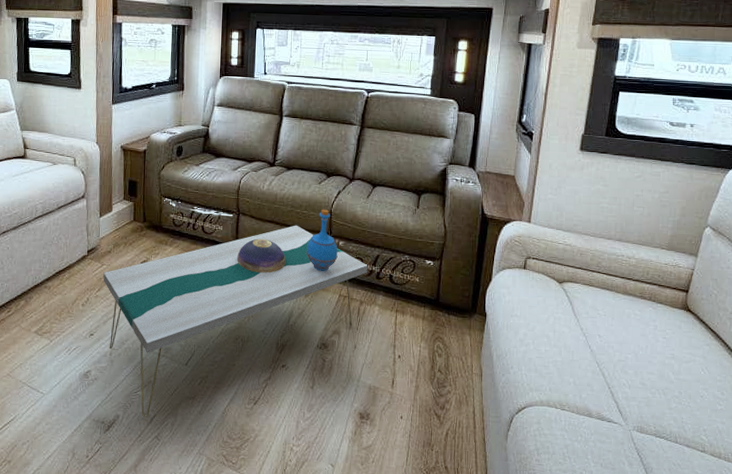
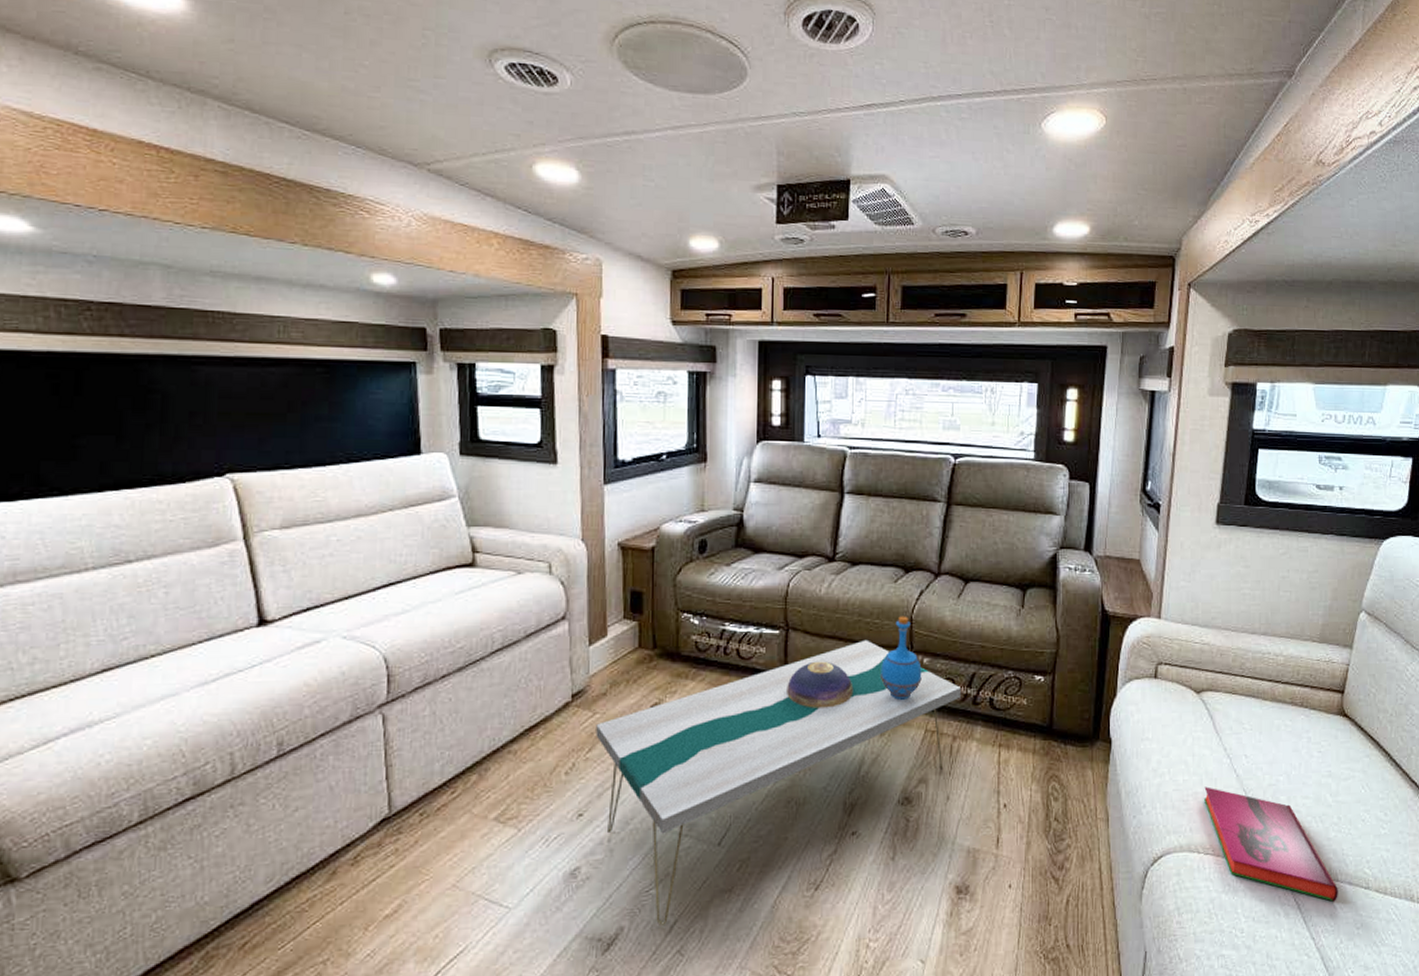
hardback book: none [561,357,677,459] -> present [1203,787,1338,902]

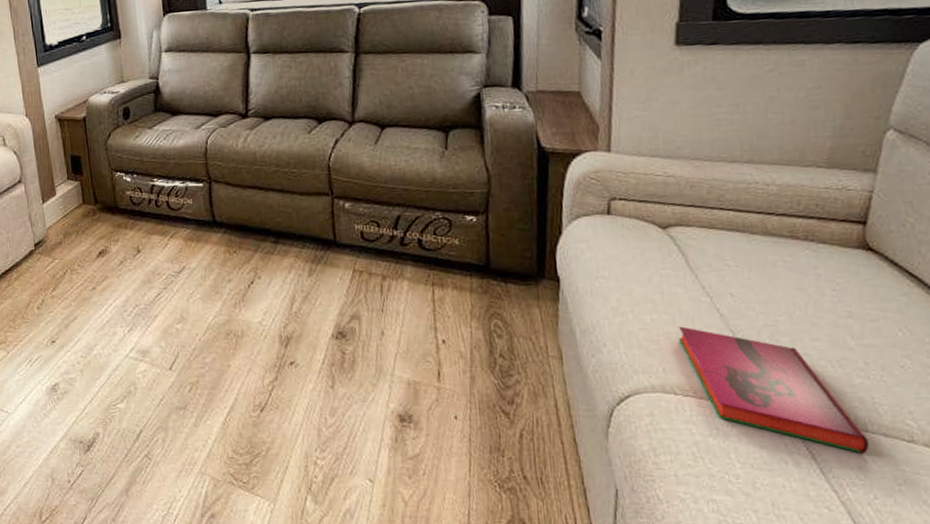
coffee table: present [596,639,961,925] -> none [56,188,387,434]
decorative bowl: present [787,661,854,708] -> none [215,209,279,252]
bottle: present [881,616,922,700] -> none [303,164,345,243]

